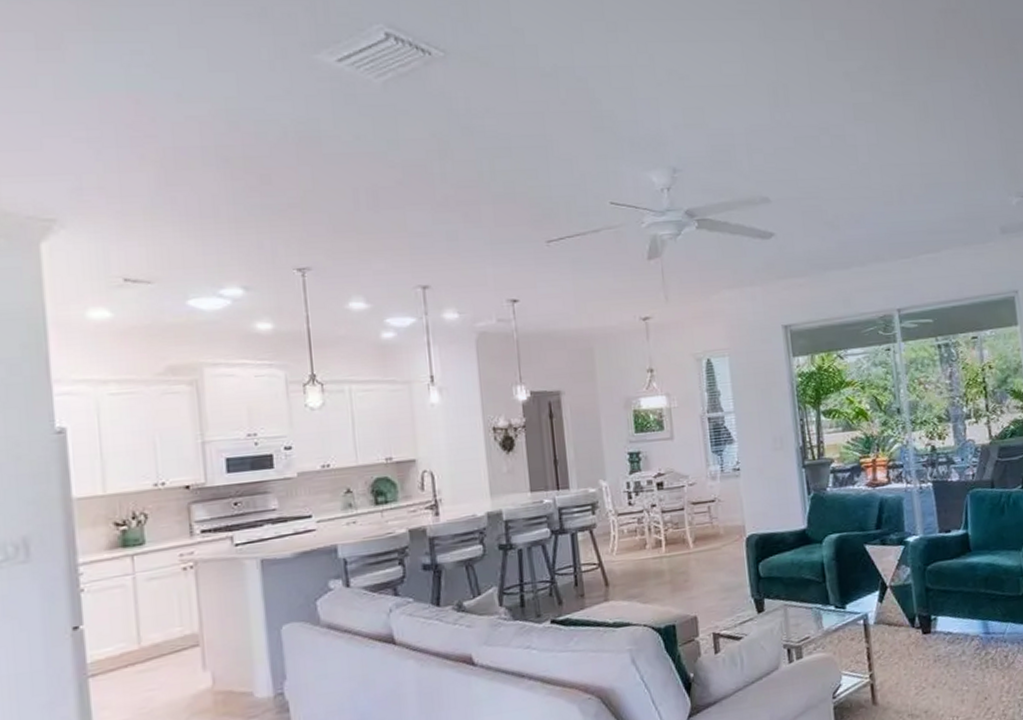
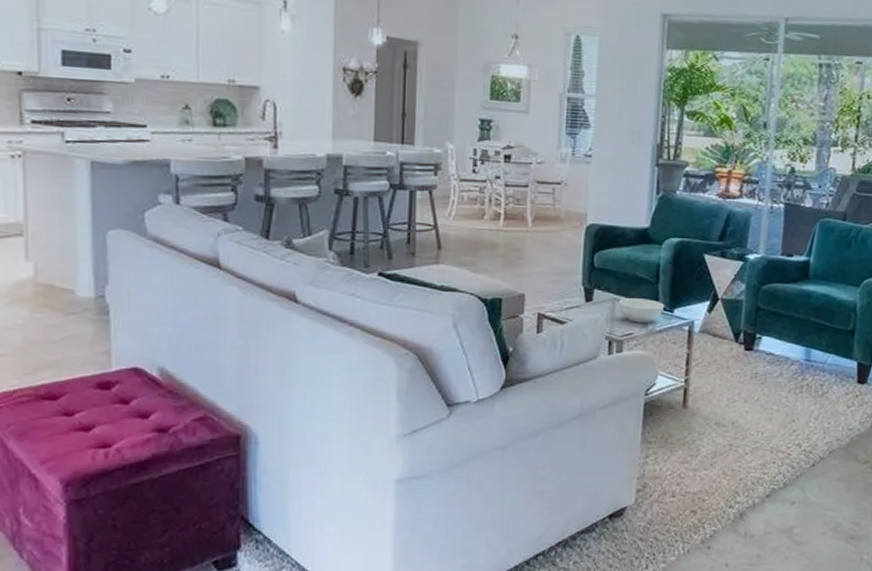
bowl: none [790,599,837,626] -> present [618,298,665,323]

